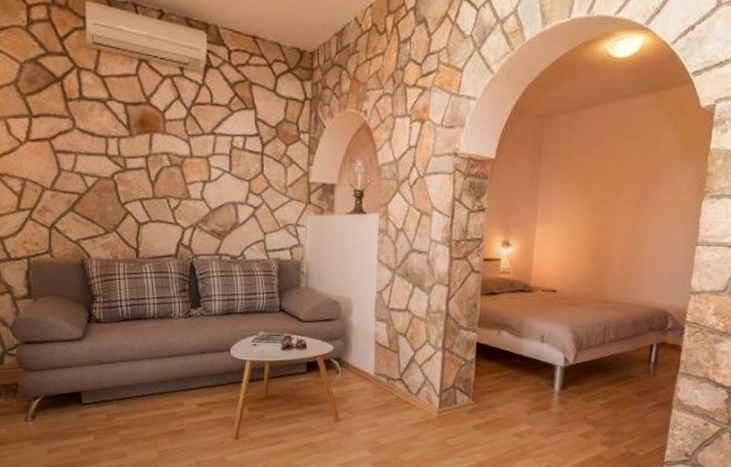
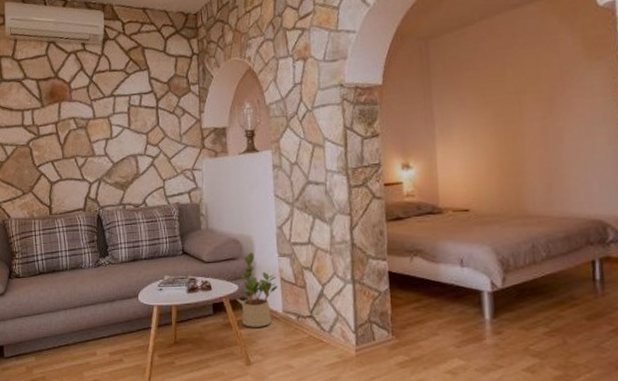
potted plant: none [334,315,373,387] -> present [240,252,278,327]

